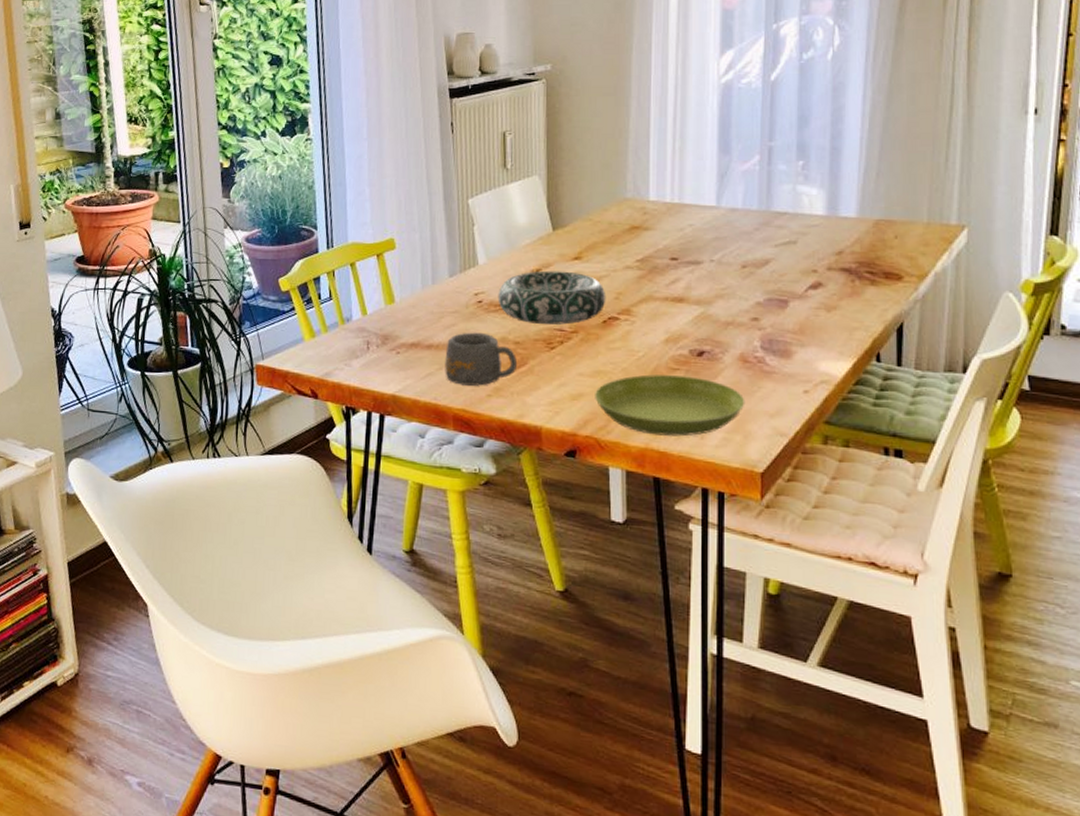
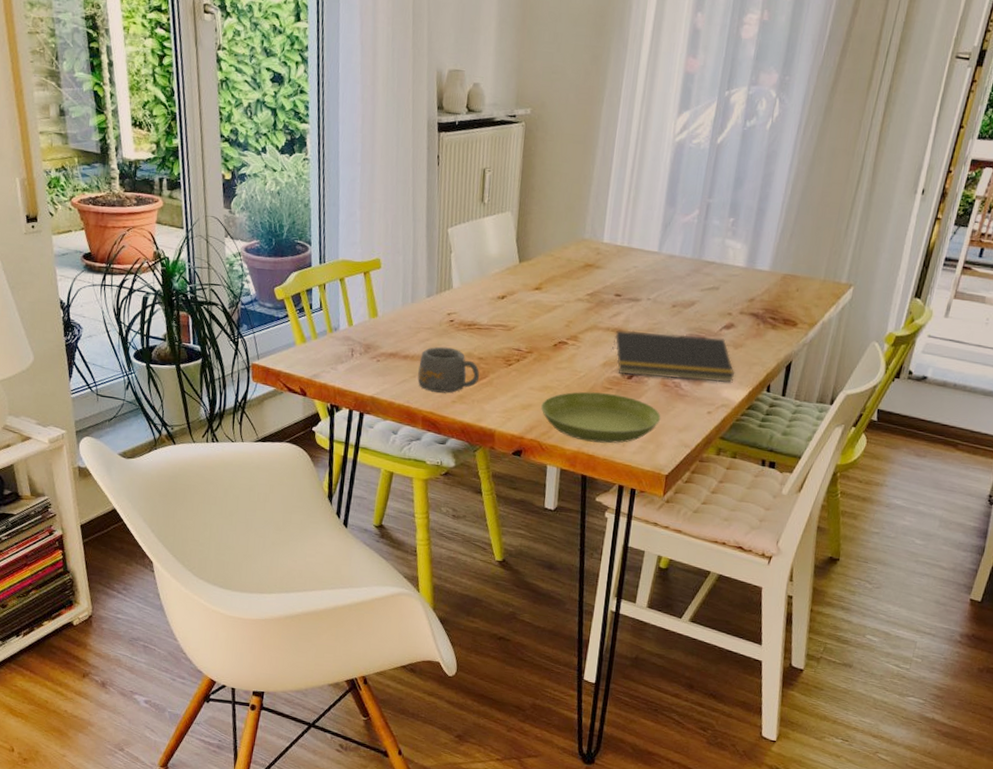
decorative bowl: present [497,270,606,325] -> none [467,297,559,346]
notepad: none [672,298,832,354] -> present [611,330,735,383]

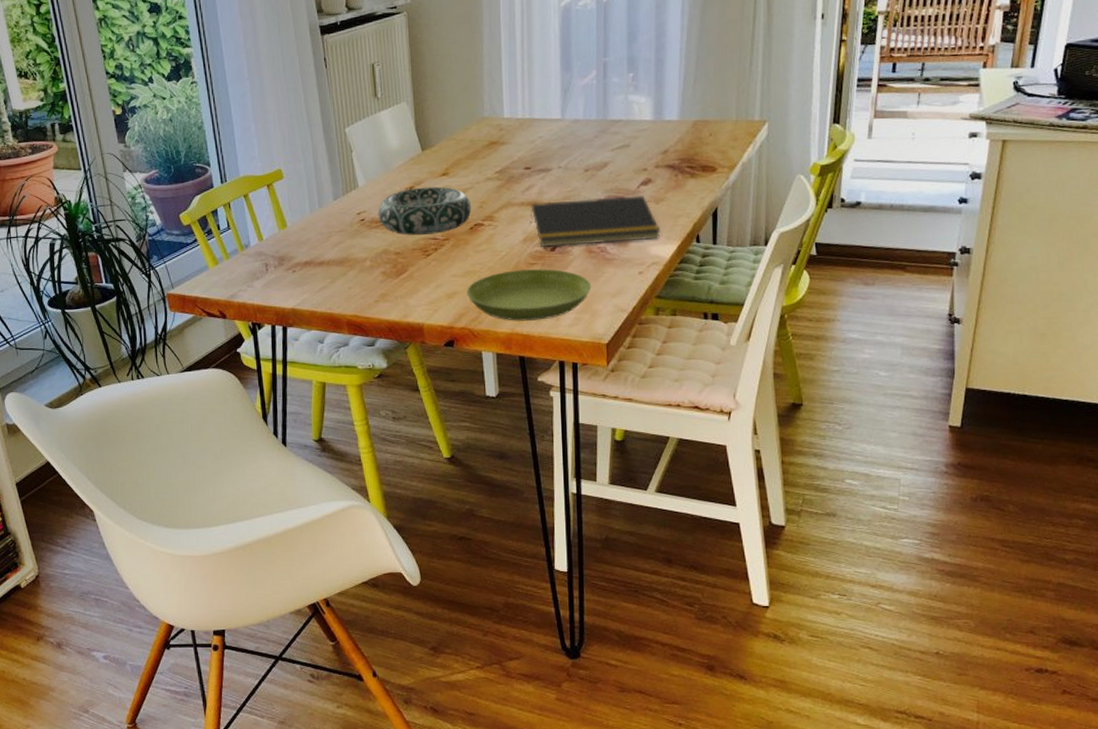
mug: present [417,346,480,393] -> none [336,247,399,295]
decorative bowl: none [467,297,559,346] -> present [377,186,472,235]

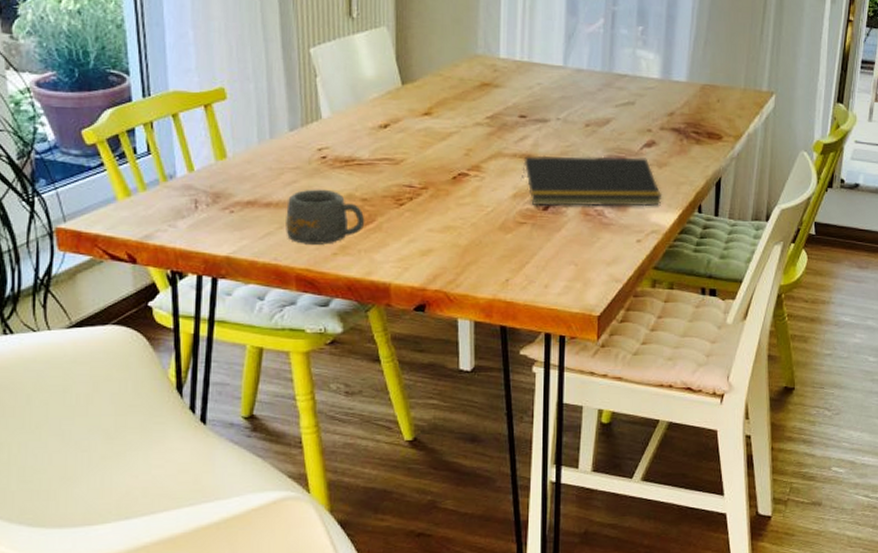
mug: none [336,247,399,295] -> present [286,189,365,245]
decorative bowl: present [377,186,472,235] -> none [343,126,456,181]
saucer: present [467,269,592,321] -> none [444,229,586,287]

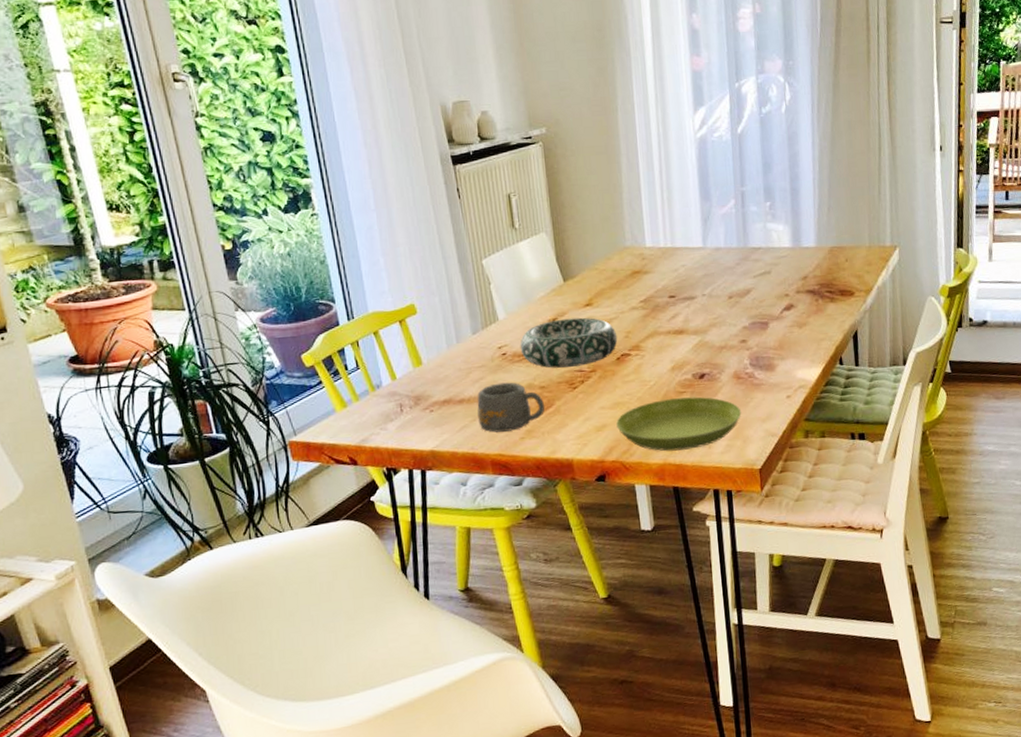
decorative bowl: none [343,126,456,181] -> present [520,317,618,368]
saucer: none [444,229,586,287] -> present [616,396,742,452]
notepad: present [520,155,662,207] -> none [676,320,806,375]

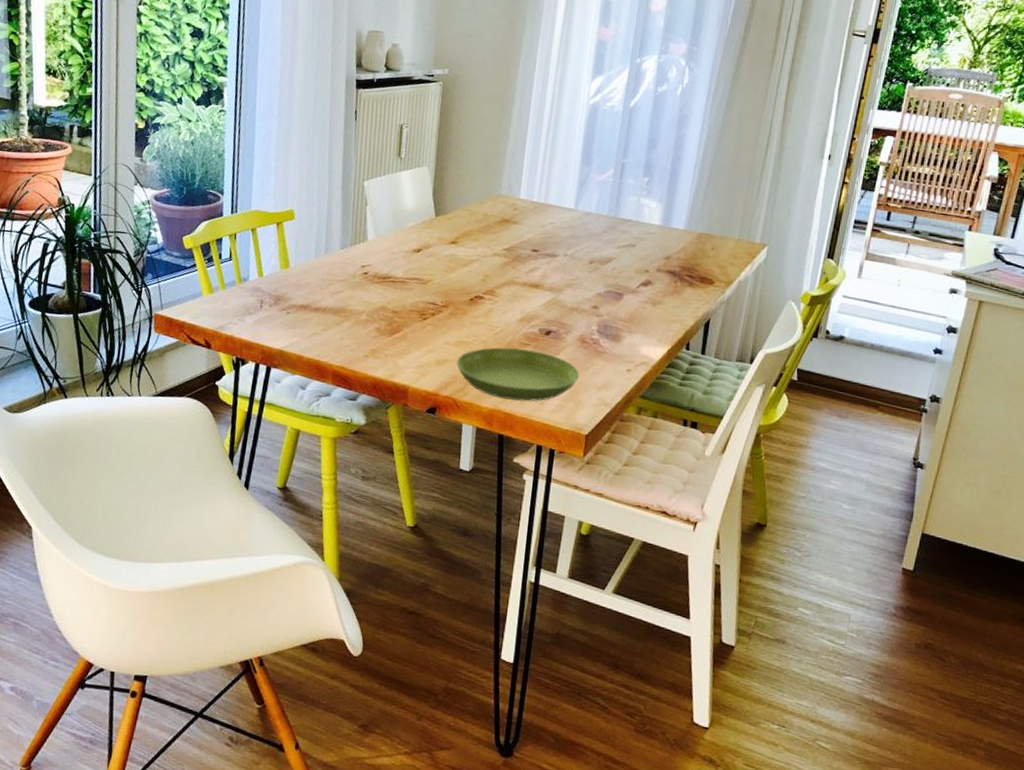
mug: present [477,382,545,433] -> none [329,299,394,348]
decorative bowl: present [520,317,618,368] -> none [381,250,475,299]

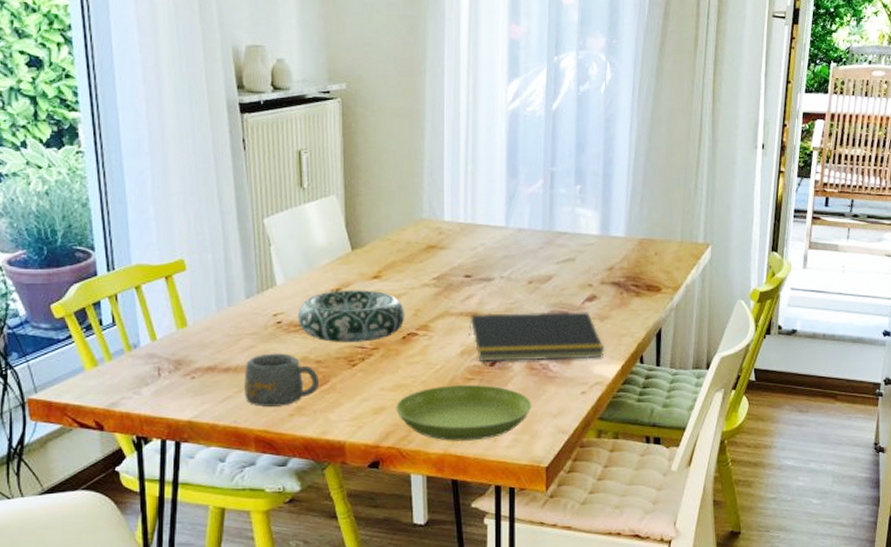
mug: none [329,299,394,348] -> present [244,353,320,407]
decorative bowl: none [381,250,475,299] -> present [297,290,405,342]
notepad: none [528,285,654,340] -> present [467,312,605,361]

